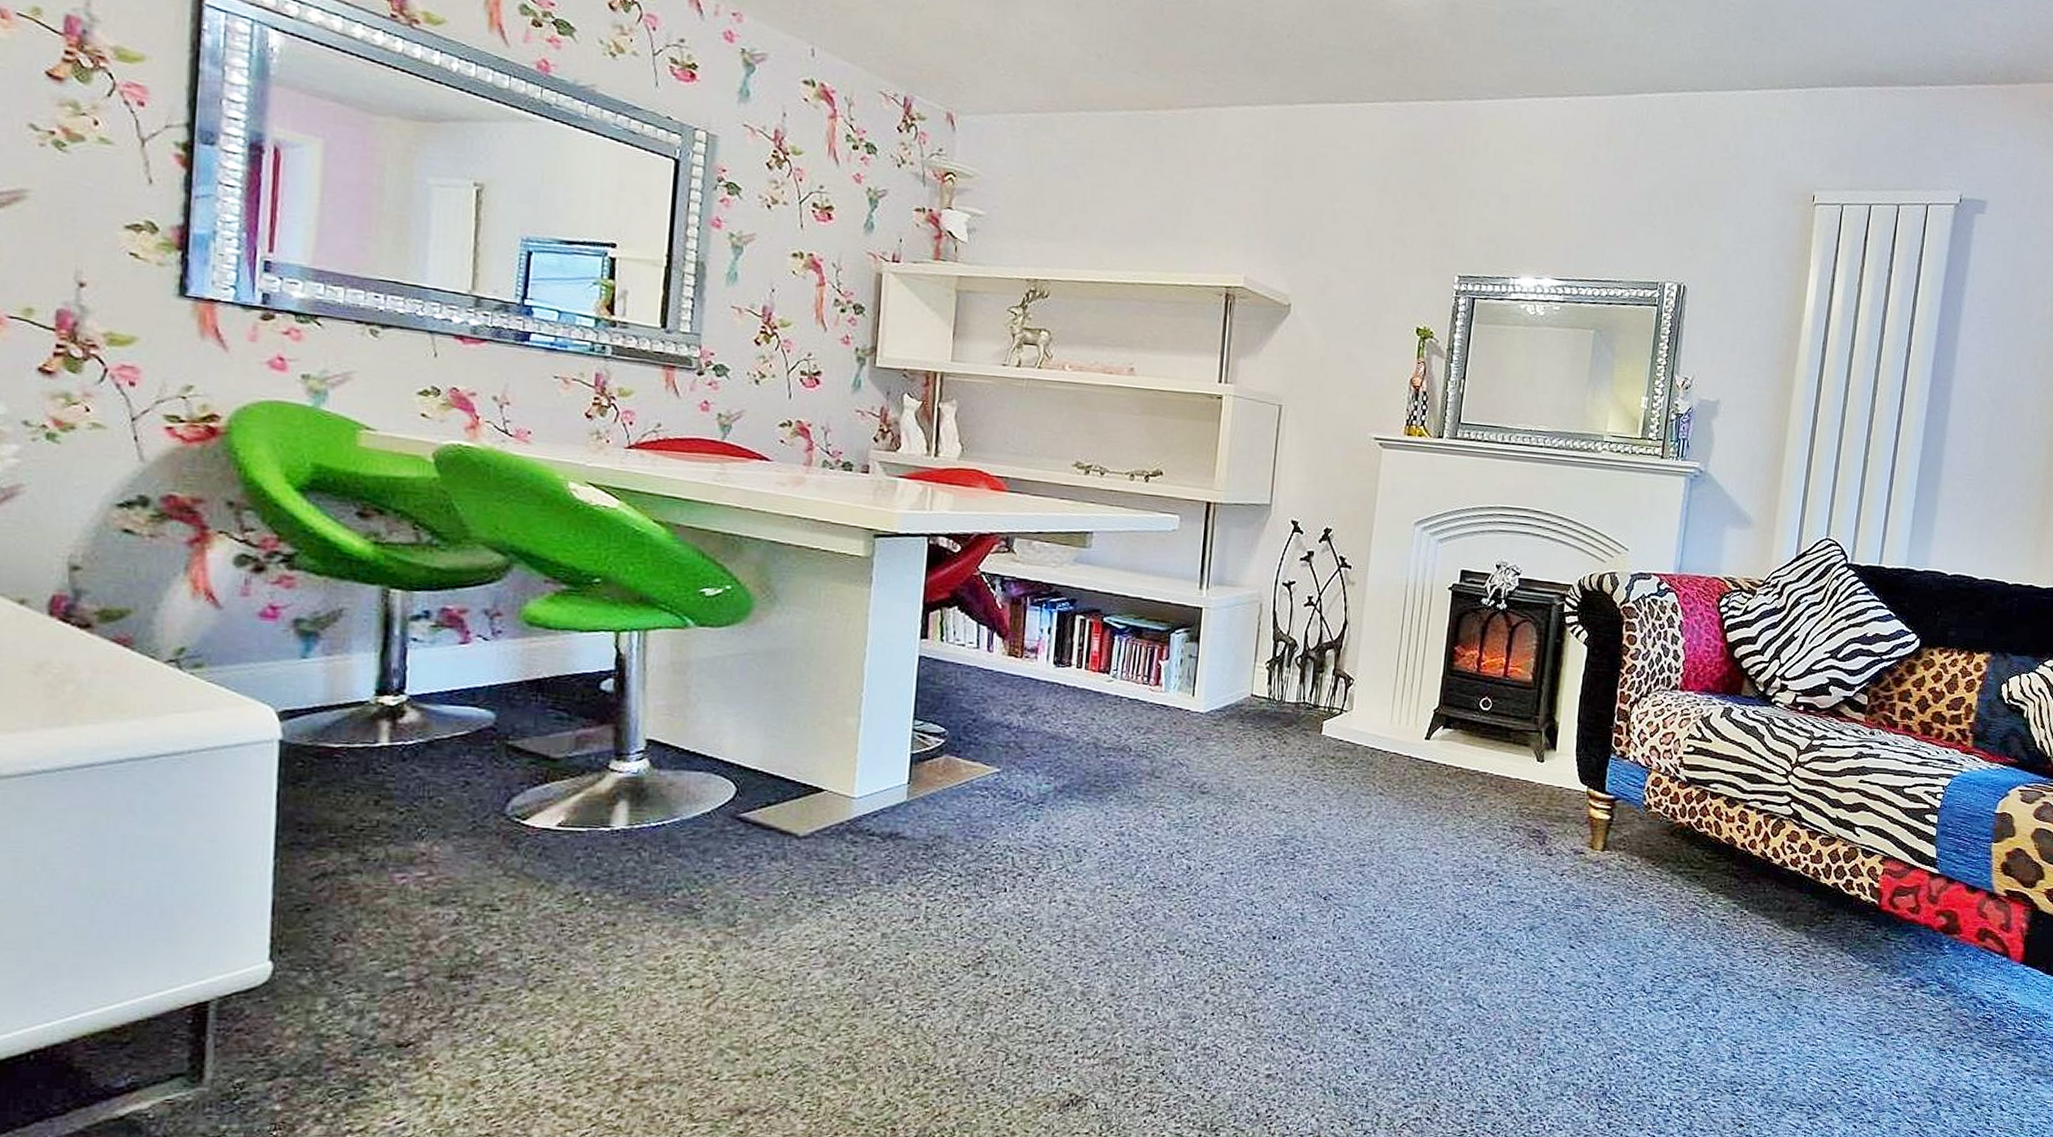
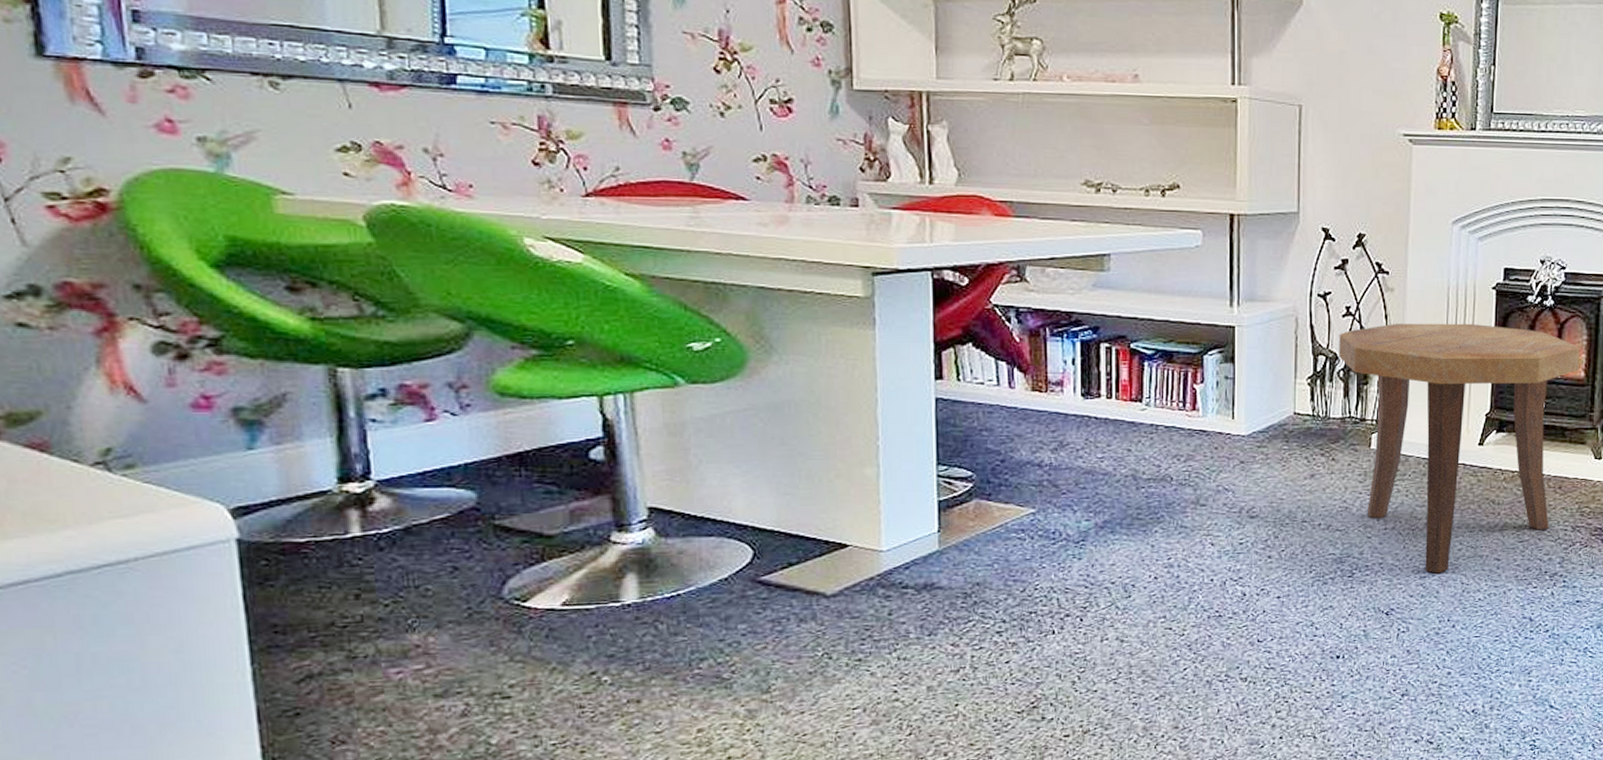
side table: none [1298,615,1530,863] -> present [1339,323,1581,574]

